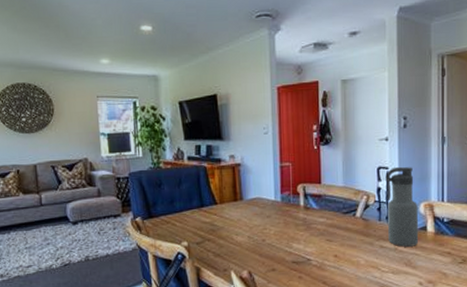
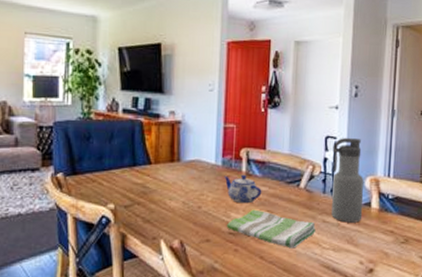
teapot: none [284,208,320,235] -> present [224,174,262,204]
dish towel: none [289,239,374,273] -> present [226,209,316,249]

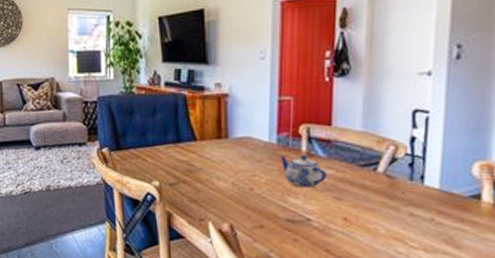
dish towel: present [226,209,316,249] -> none [283,195,399,244]
water bottle: present [331,137,364,223] -> none [422,110,470,219]

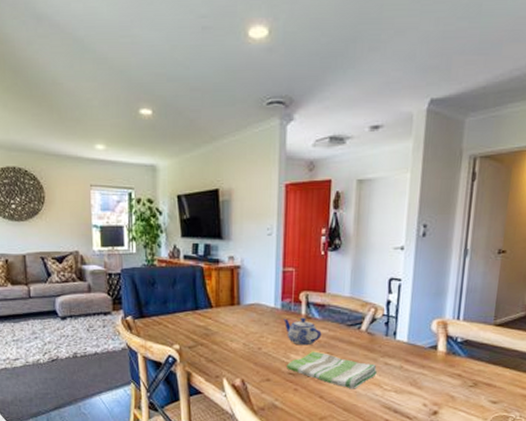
dish towel: none [283,195,399,244] -> present [286,351,377,389]

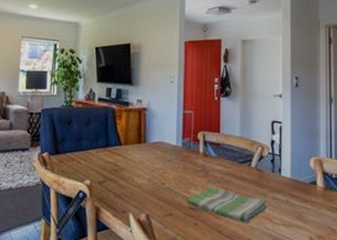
teapot: present [283,317,322,346] -> none [184,155,218,181]

